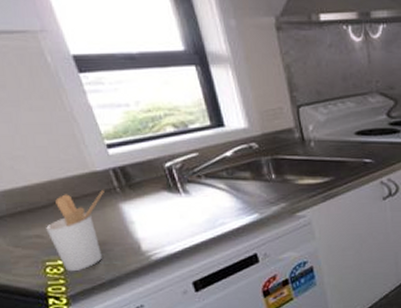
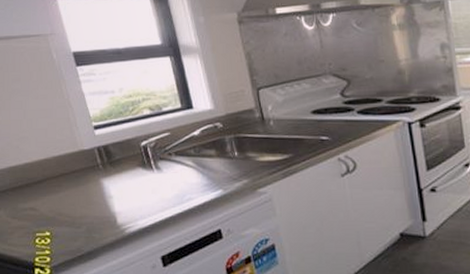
utensil holder: present [46,189,104,272] -> none [39,166,89,243]

